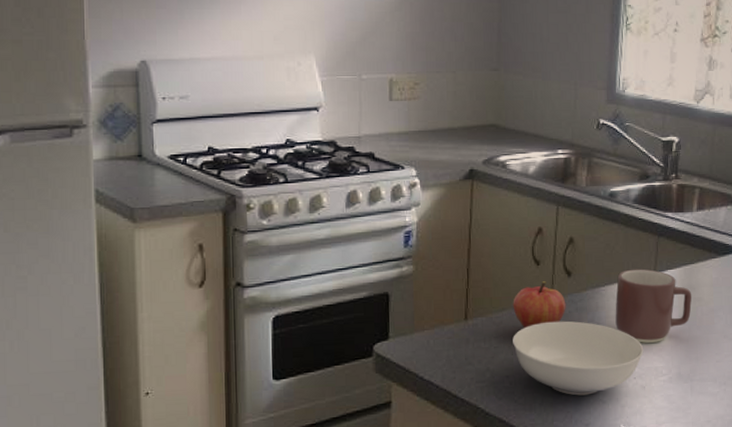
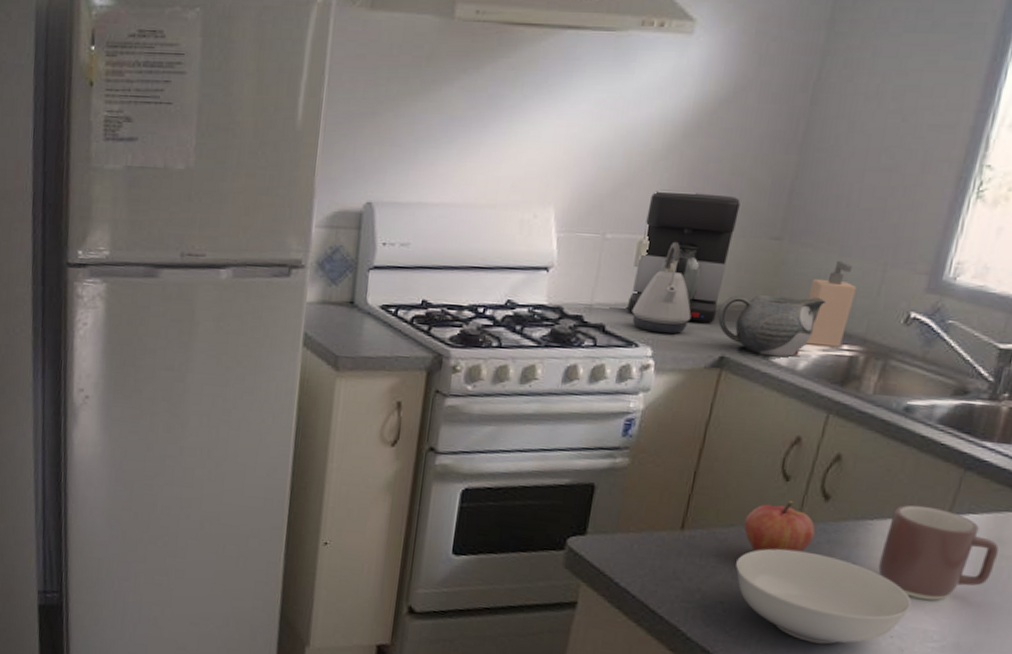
coffee maker: none [390,35,464,143] -> present [627,189,741,323]
kettle: none [394,77,442,156] -> present [631,241,692,335]
teapot: none [462,115,539,165] -> present [717,294,826,357]
soap dispenser: none [526,83,559,152] -> present [805,260,856,347]

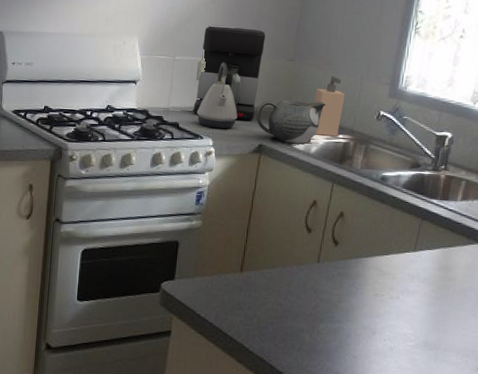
bowl: present [736,548,913,645] -> none [279,281,396,349]
fruit: present [744,501,816,553] -> none [283,247,331,285]
mug: present [878,504,999,601] -> none [373,245,447,312]

